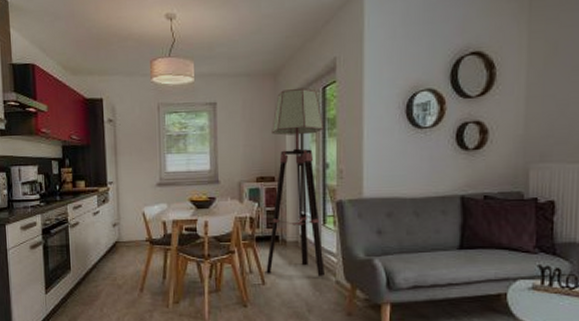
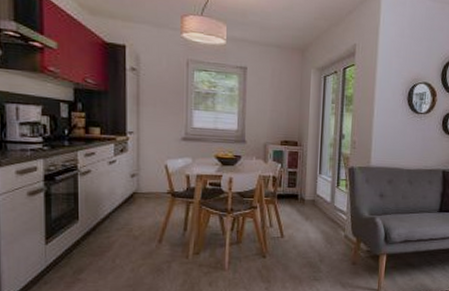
floor lamp: present [266,87,324,277] -> none [285,65,343,232]

